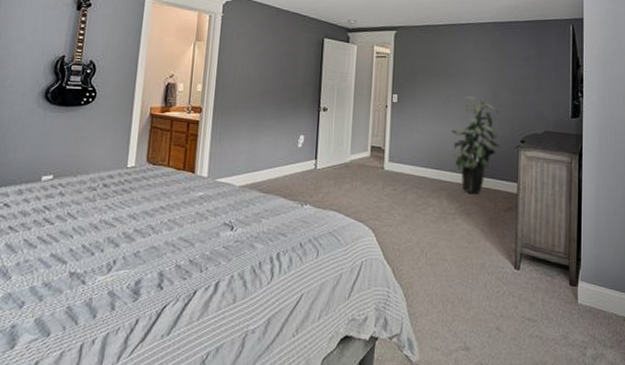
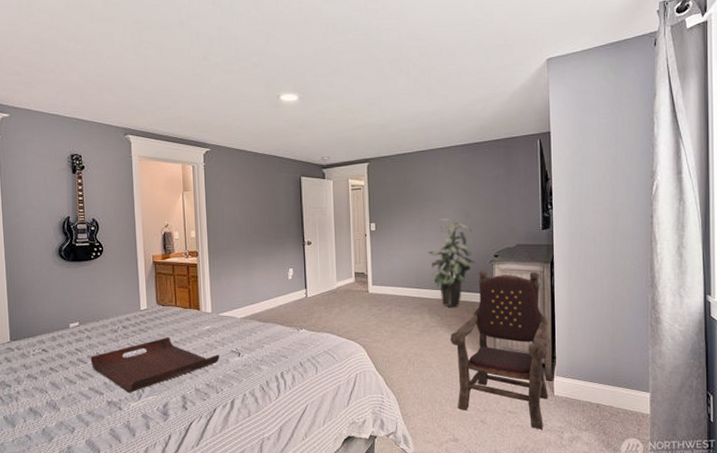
serving tray: none [58,200,210,264] -> present [90,336,220,393]
armchair: none [468,155,574,343] -> present [450,270,549,430]

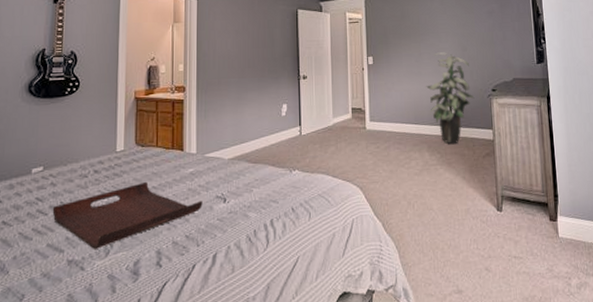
armchair: present [450,270,549,430] -> none [451,104,554,276]

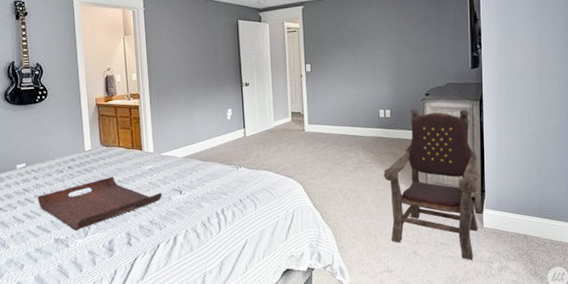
indoor plant: present [426,52,475,144] -> none [361,59,408,144]
armchair: none [451,104,554,276] -> present [384,108,478,260]

